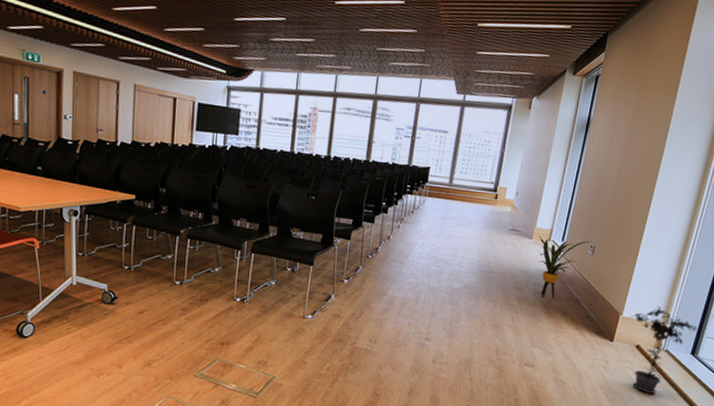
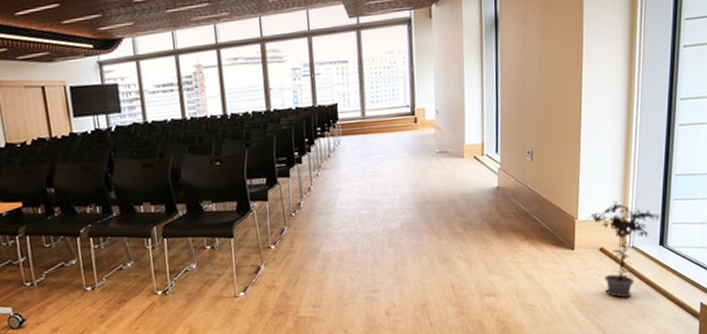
house plant: present [534,235,593,298] -> none [467,146,529,218]

